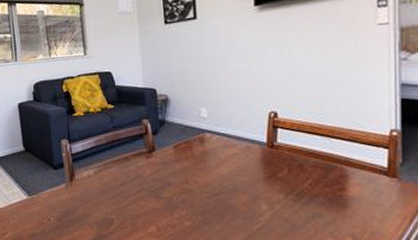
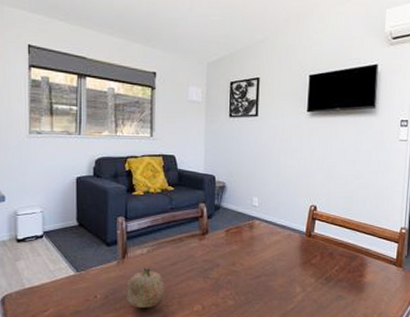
fruit: none [76,189,117,230] -> present [125,267,166,308]

